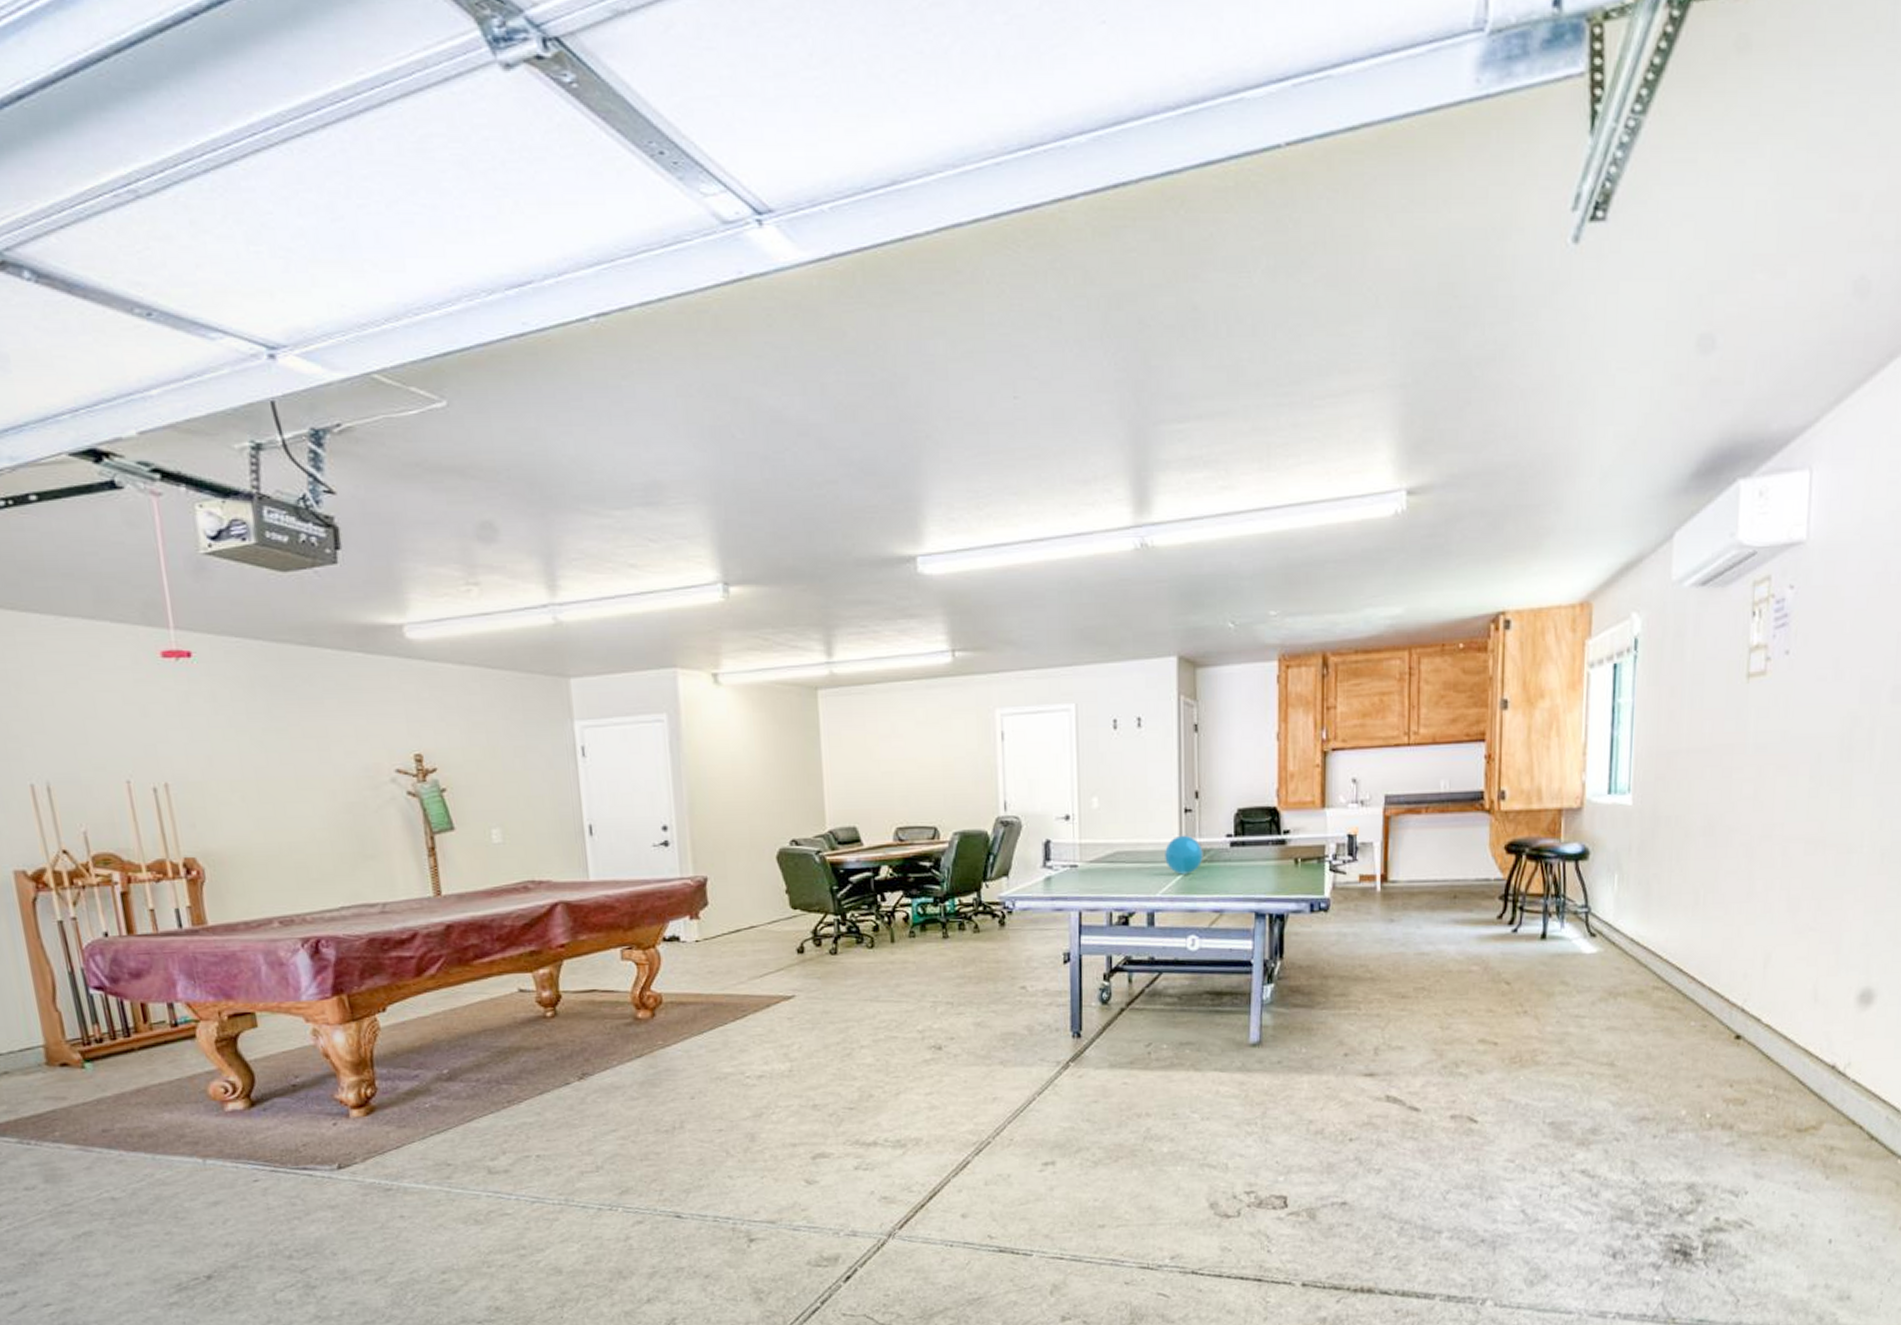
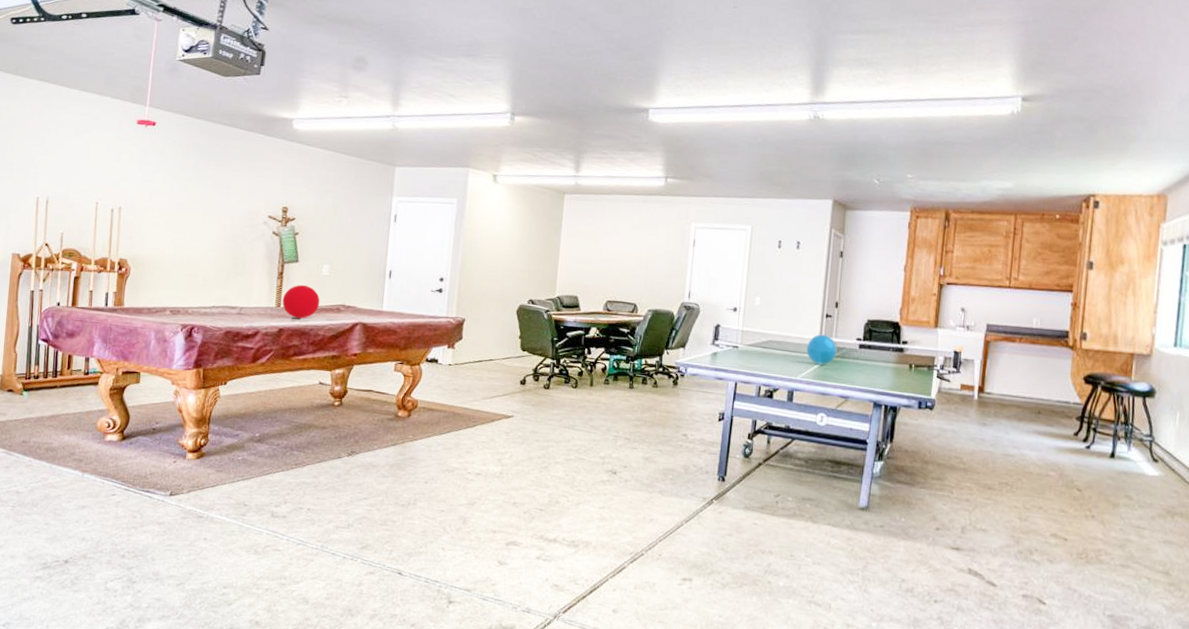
ball: none [441,860,498,908] -> present [282,284,320,319]

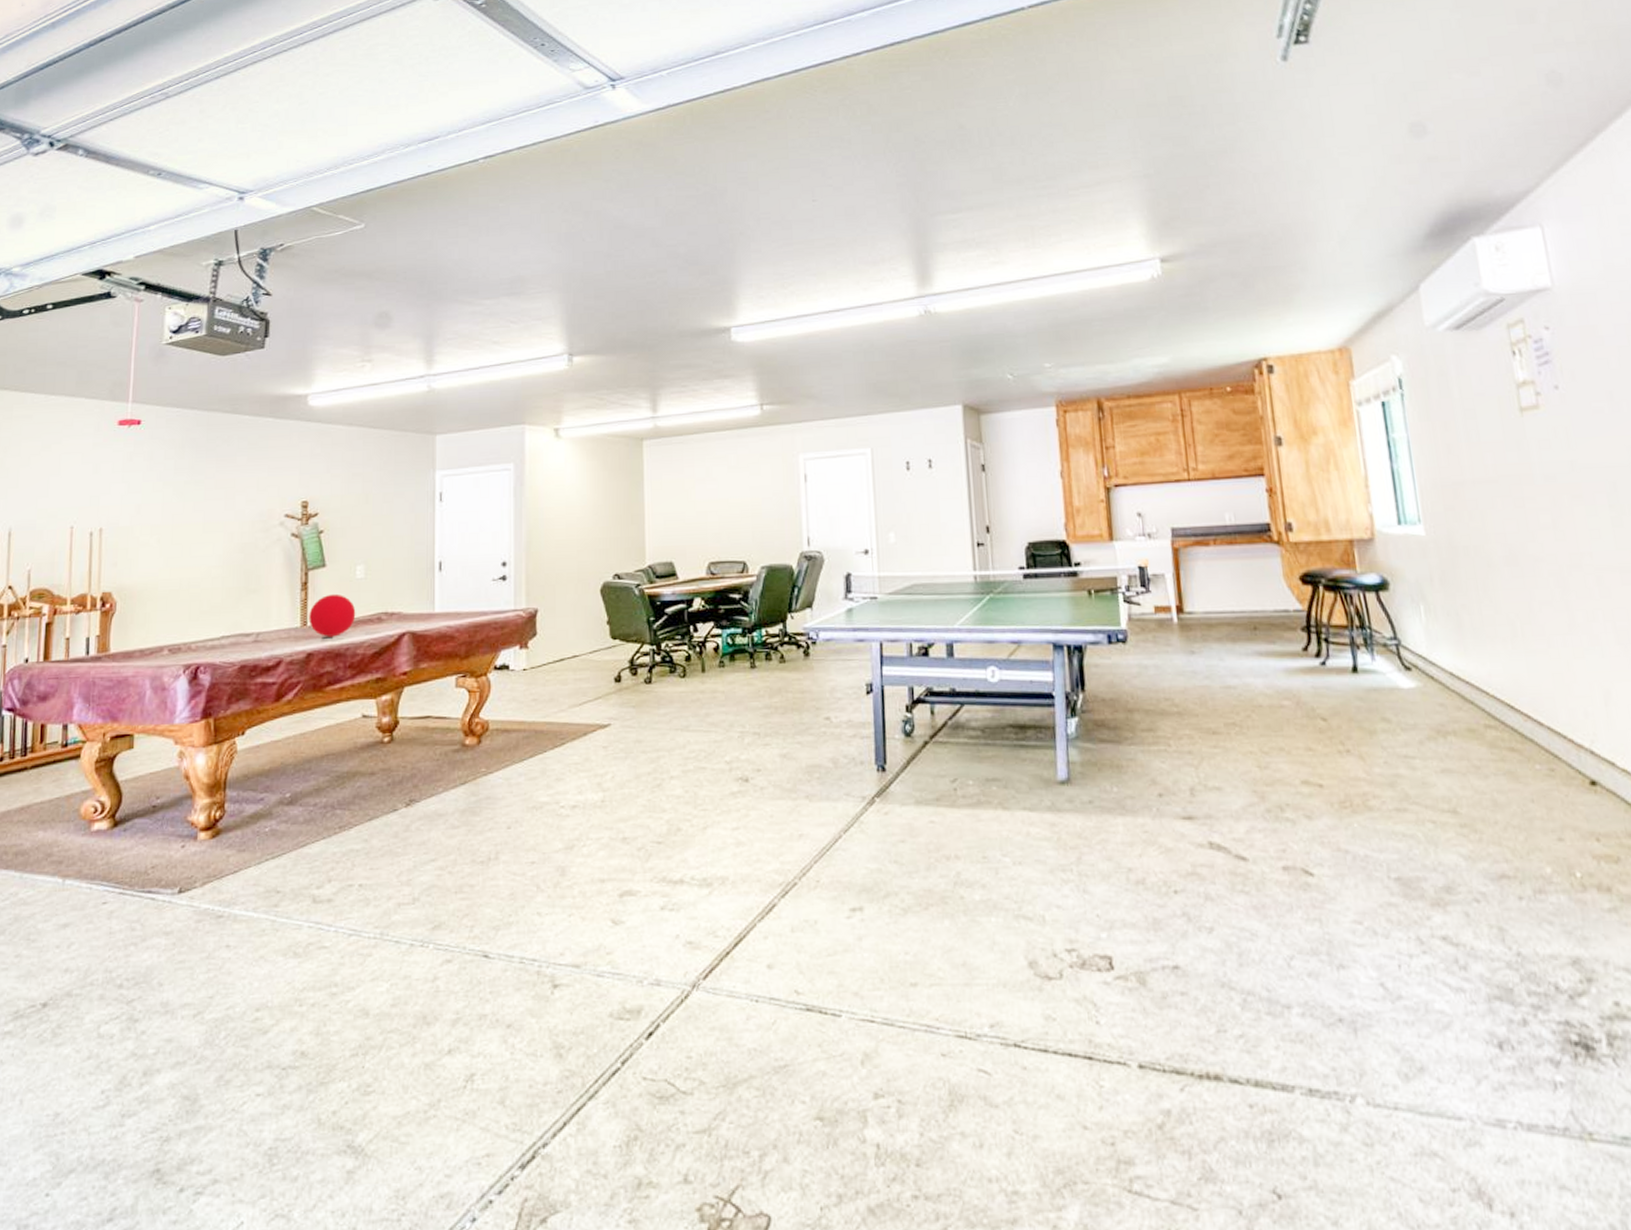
ball: present [807,334,837,365] -> none [960,567,998,606]

